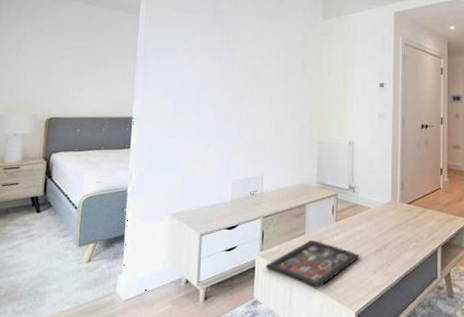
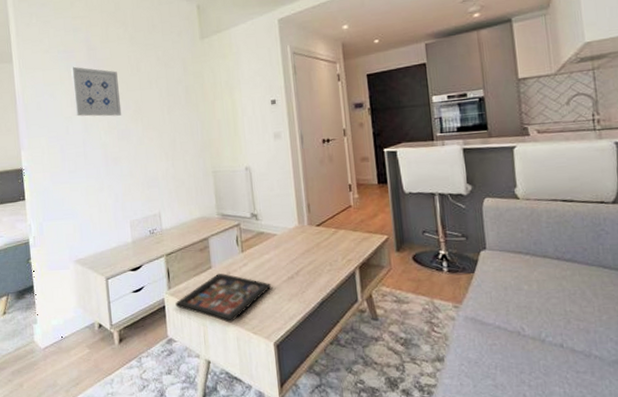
wall art: none [194,27,240,79] -> present [71,66,122,117]

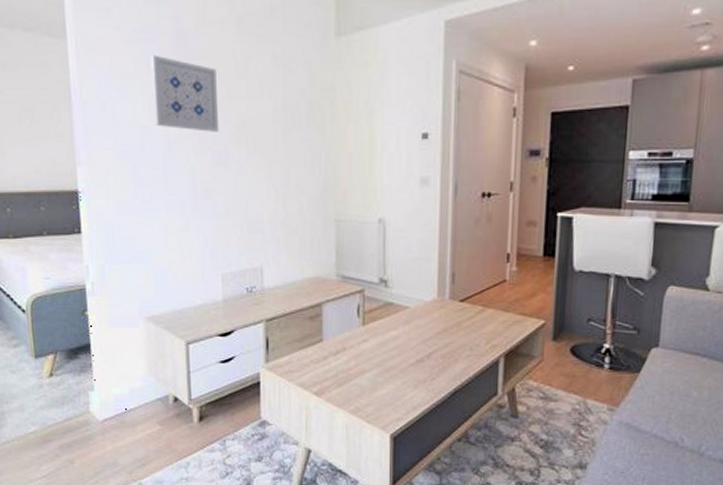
decorative tray: present [175,273,272,323] -> none [273,348,396,408]

